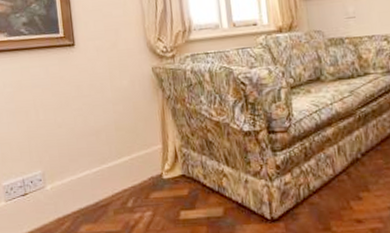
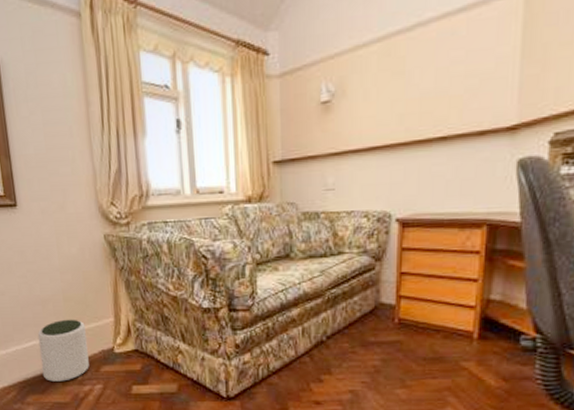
plant pot: none [91,147,139,210] -> present [37,319,89,382]

